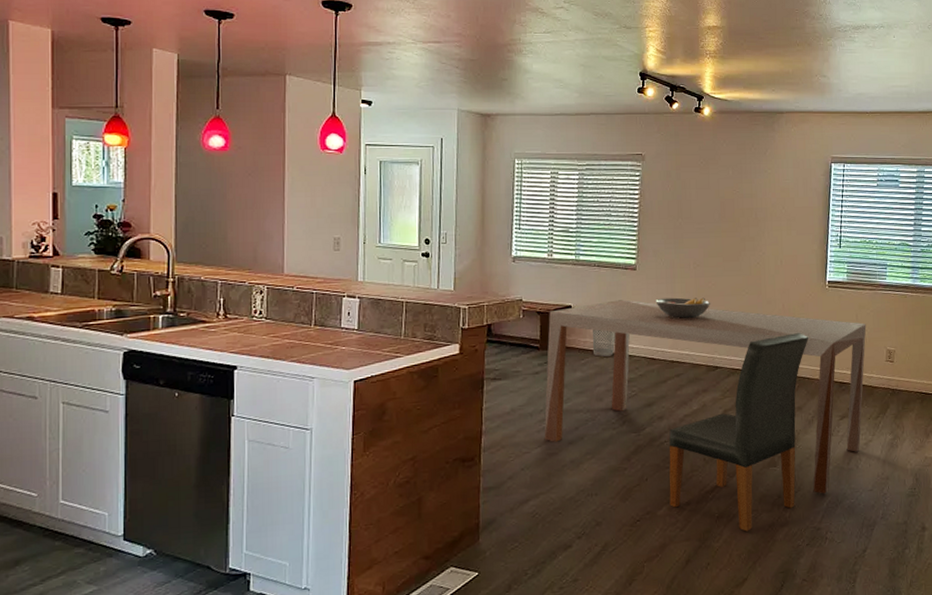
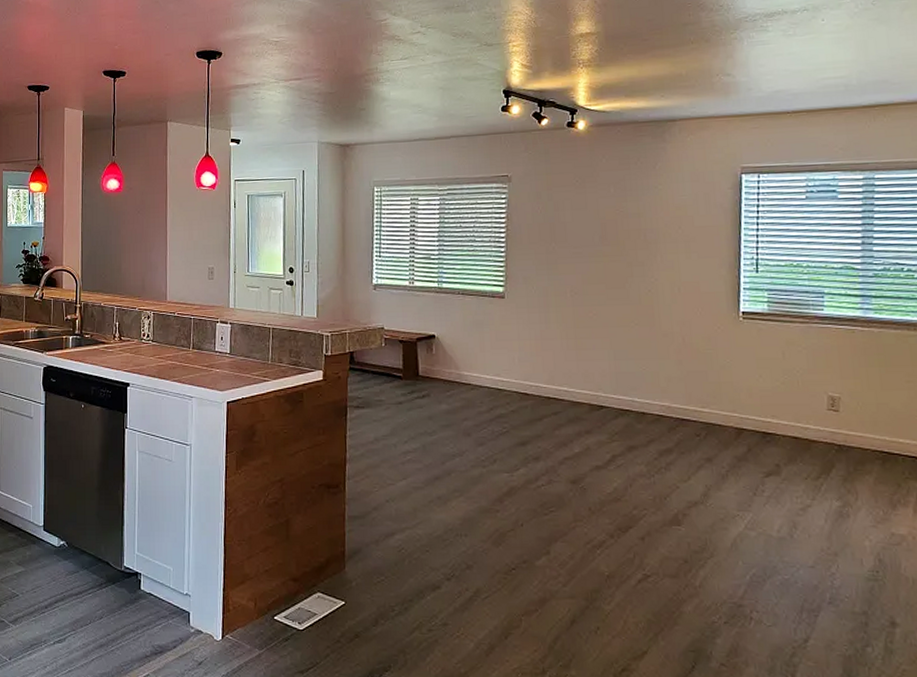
table: present [544,300,867,494] -> none [408,330,798,565]
wastebasket: present [592,329,616,357] -> none [457,360,484,389]
fruit bowl: present [655,297,711,319] -> none [527,328,593,352]
dining chair: present [669,332,809,532] -> none [546,370,719,597]

